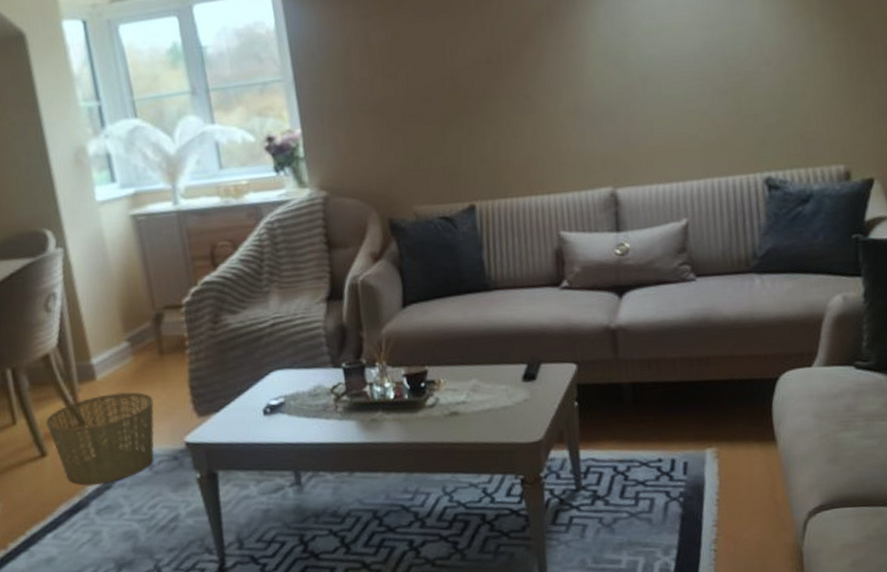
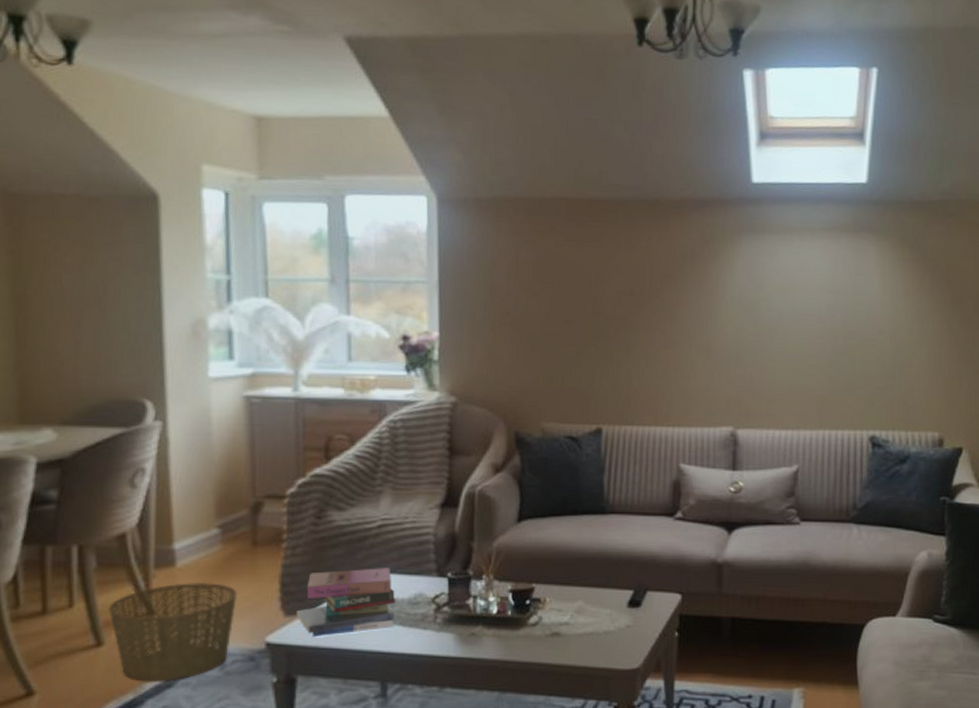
books: none [207,364,299,435] -> present [296,568,396,638]

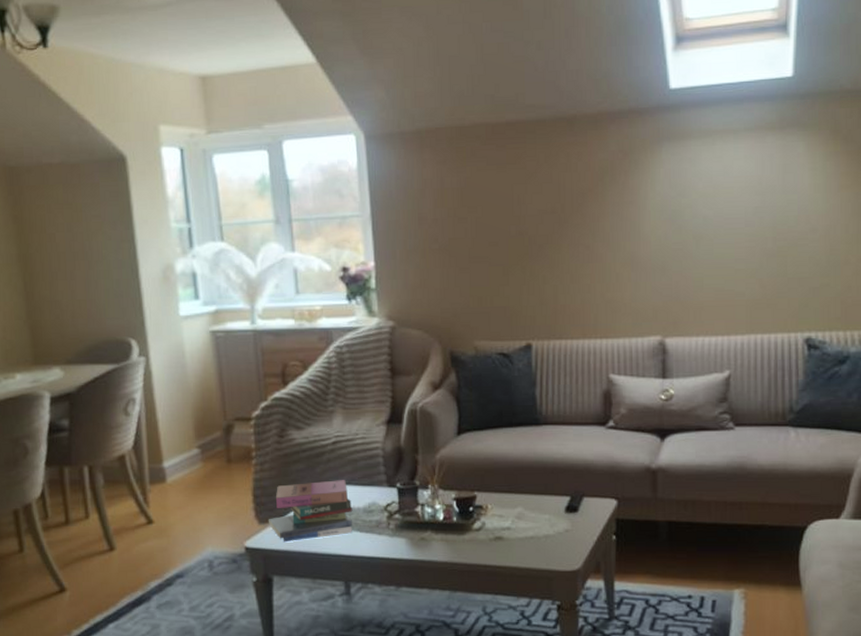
basket: present [109,581,238,682] -> none [117,495,219,581]

